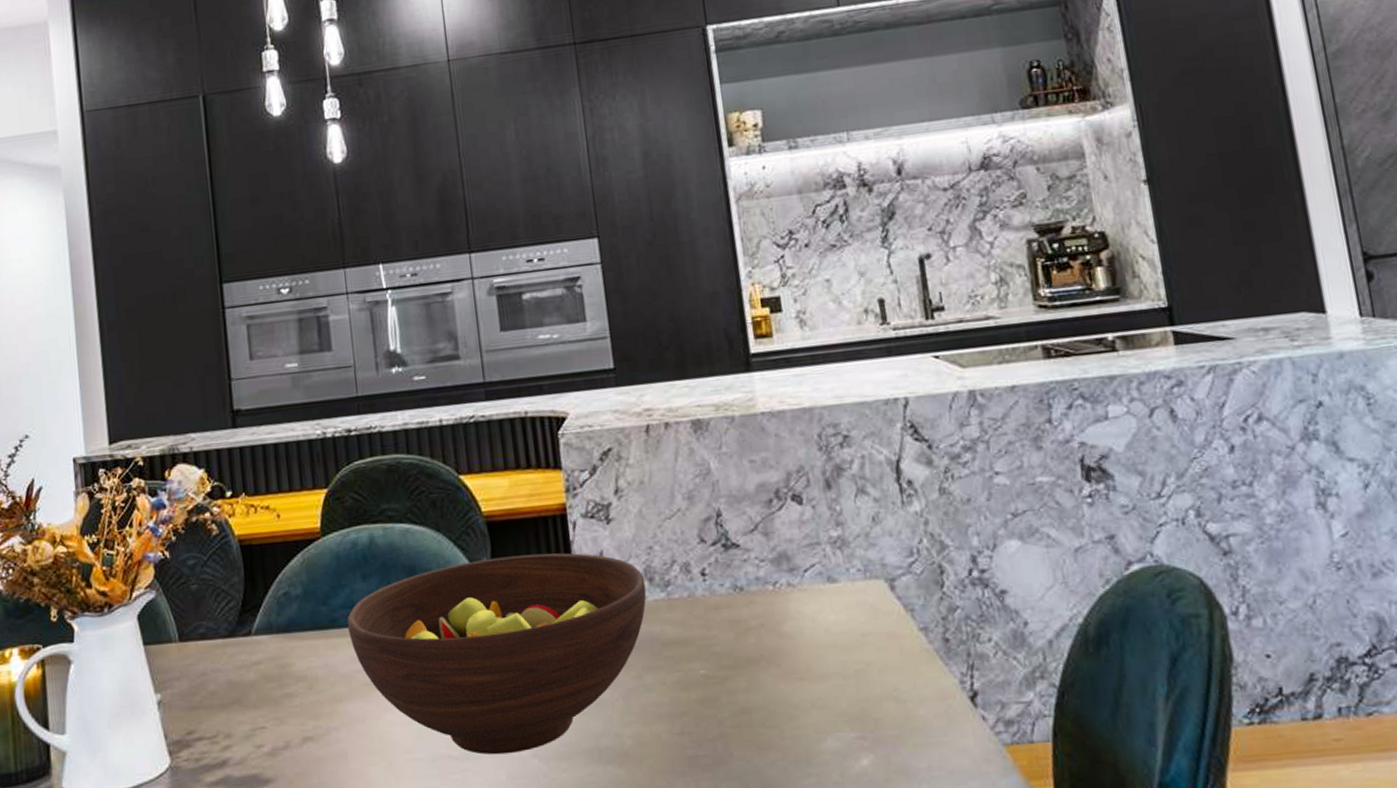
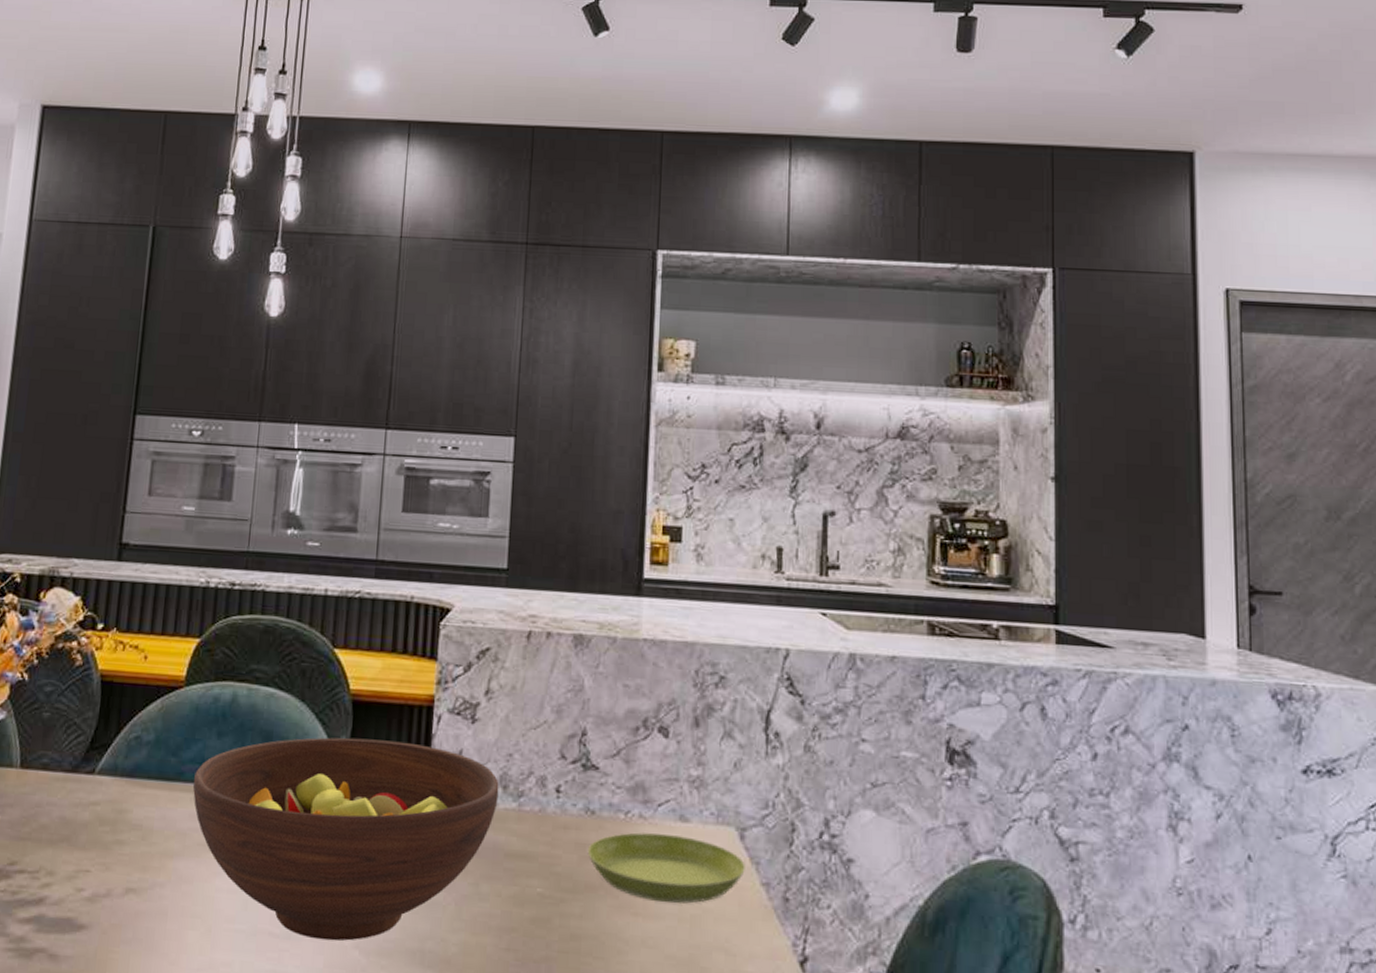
saucer: none [742,596,901,664] -> present [587,832,745,904]

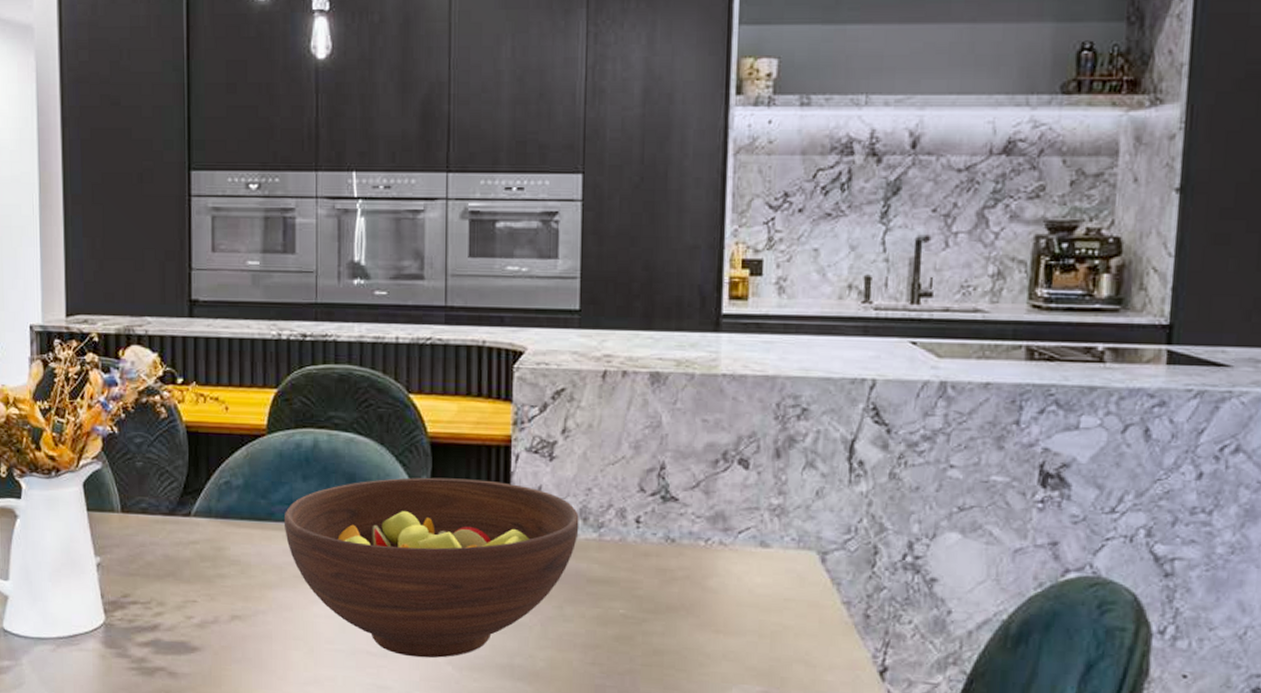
saucer: present [587,832,745,904] -> none [668,558,826,621]

